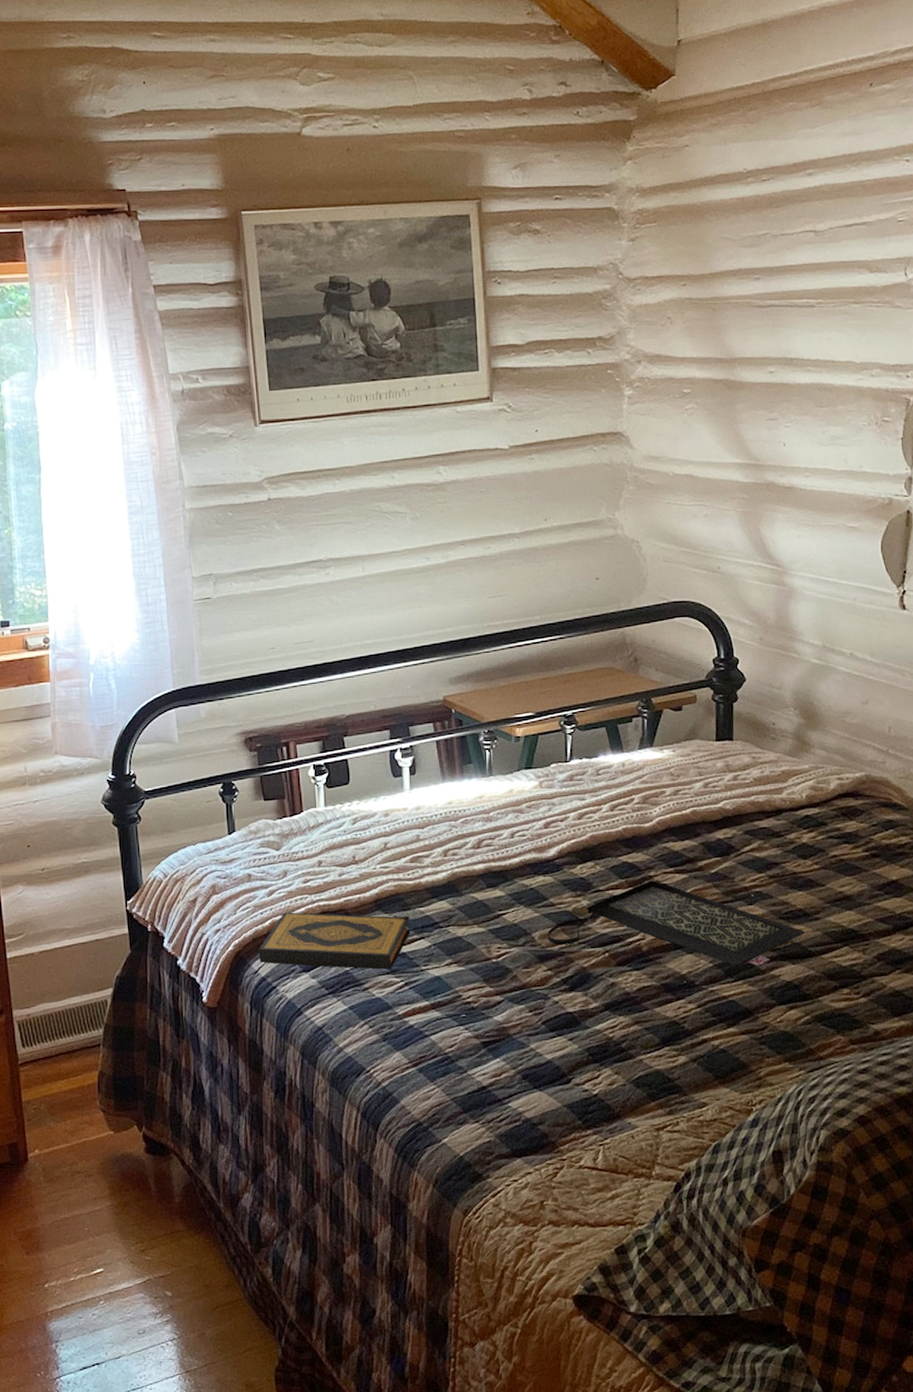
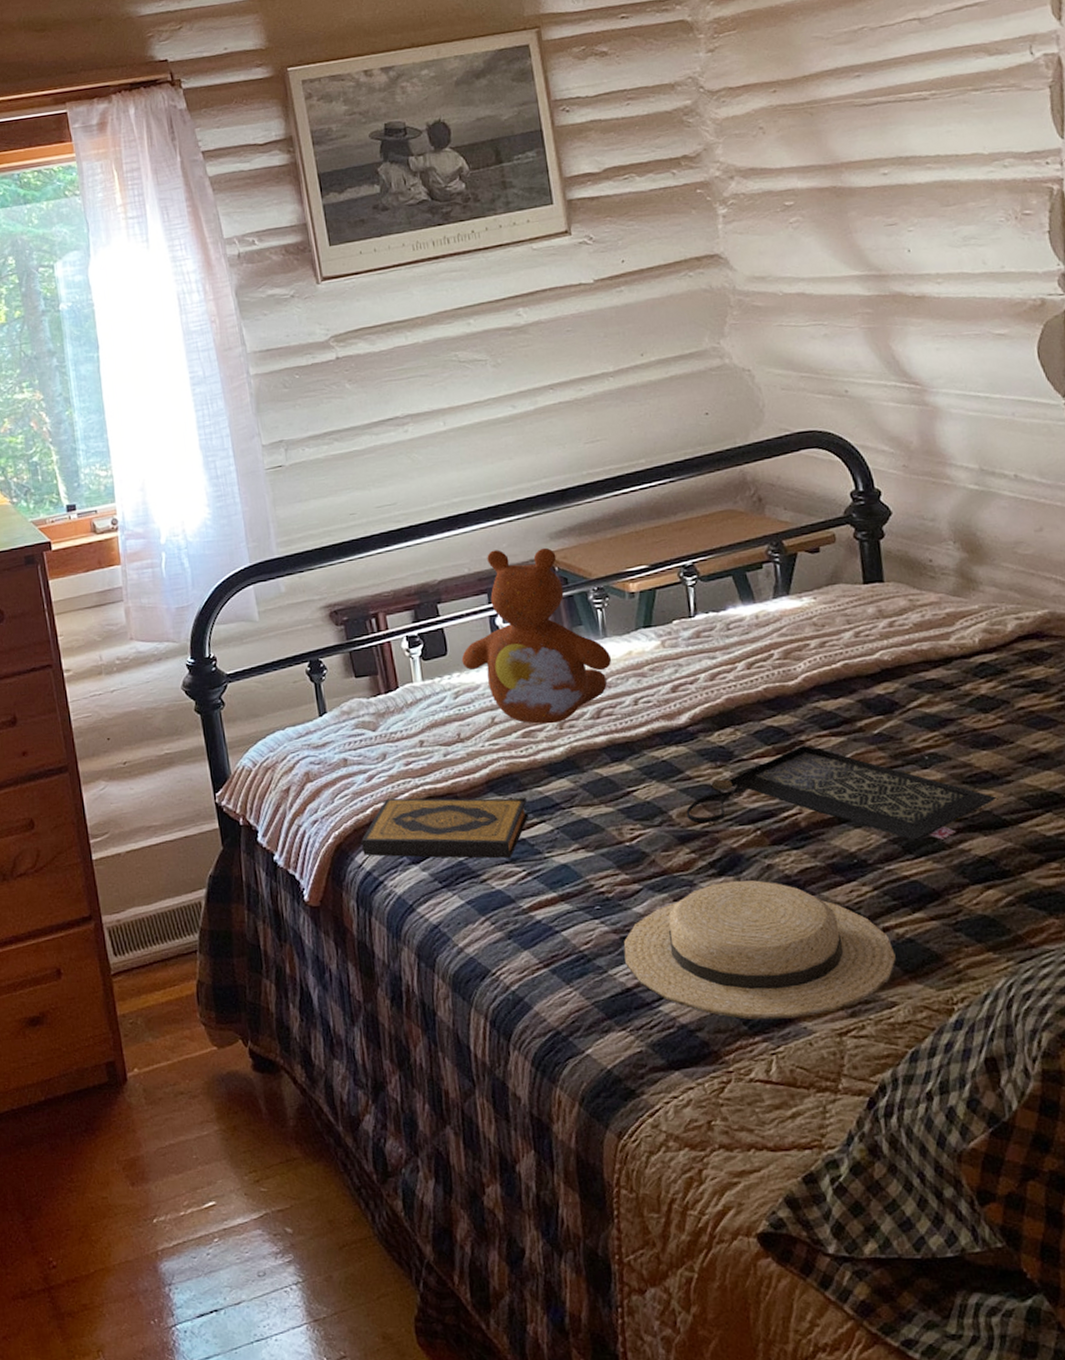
teddy bear: none [362,690,495,851] -> present [461,547,612,724]
sunhat: none [483,995,710,1116] -> present [623,880,896,1020]

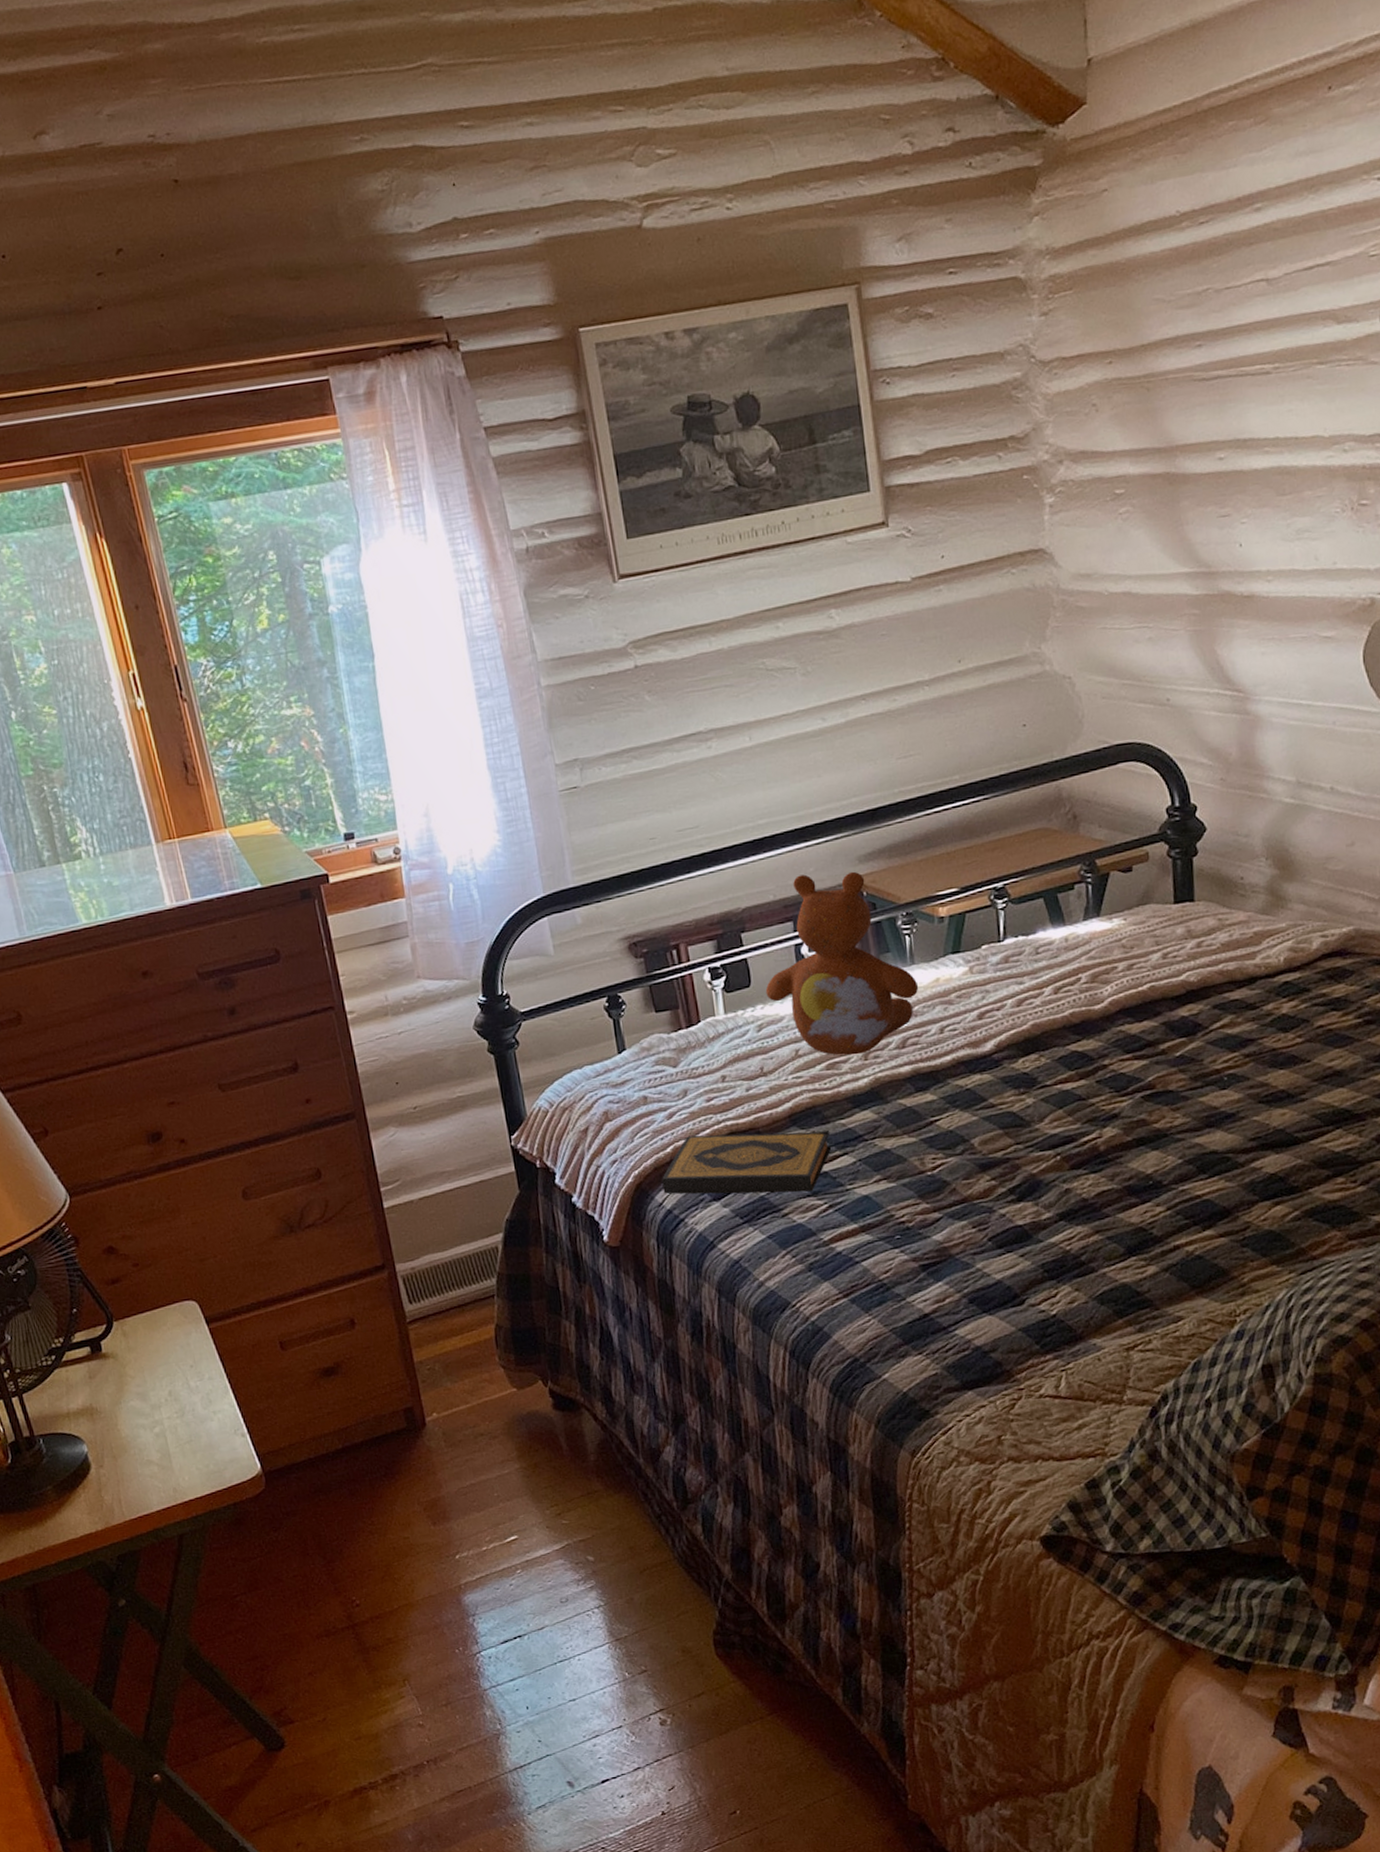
sunhat: present [623,880,896,1020] -> none [922,1204,1185,1339]
clutch bag: present [686,746,997,840] -> none [988,1070,1290,1160]

